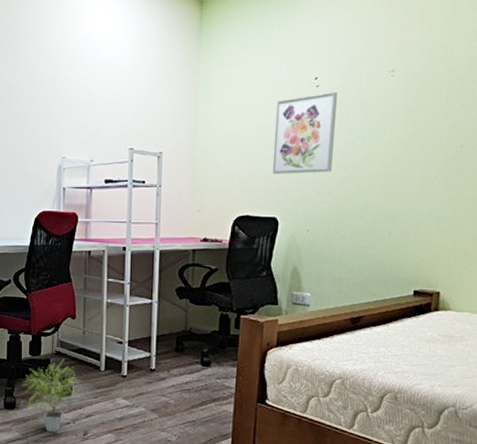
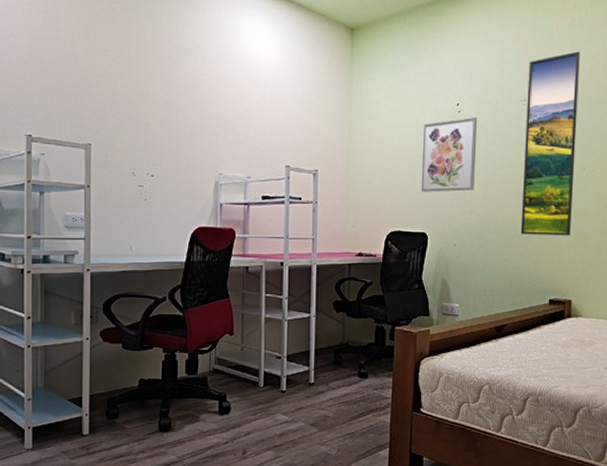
potted plant: present [22,358,79,432] -> none [177,376,237,453]
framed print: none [383,12,463,221] -> present [520,51,580,236]

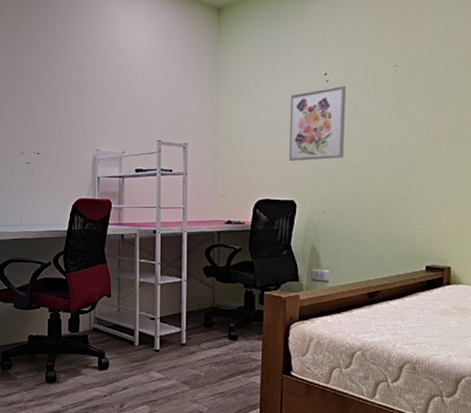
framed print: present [520,51,580,236] -> none [393,13,457,201]

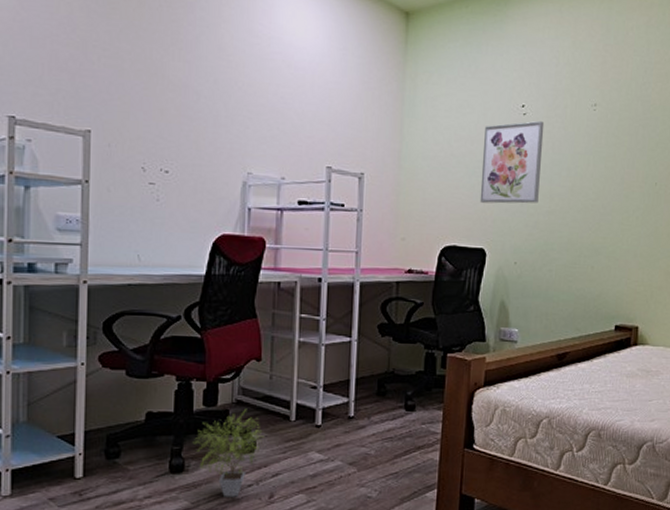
potted plant: none [62,334,115,405] -> present [192,408,264,497]

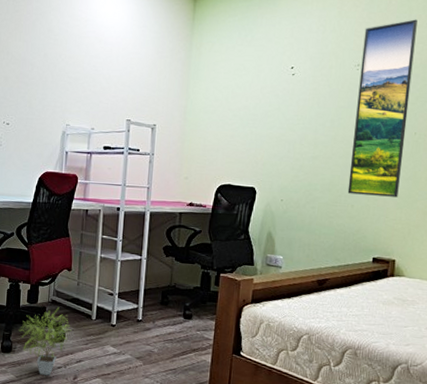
wall art: present [479,120,545,204] -> none [252,79,311,150]
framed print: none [587,54,656,256] -> present [347,19,418,197]

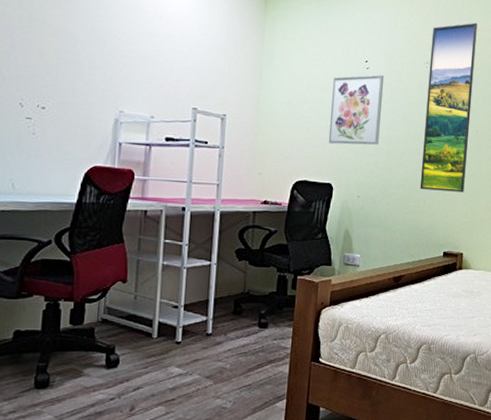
potted plant: present [18,307,72,376] -> none [58,327,127,410]
wall art: none [252,79,311,150] -> present [328,74,385,145]

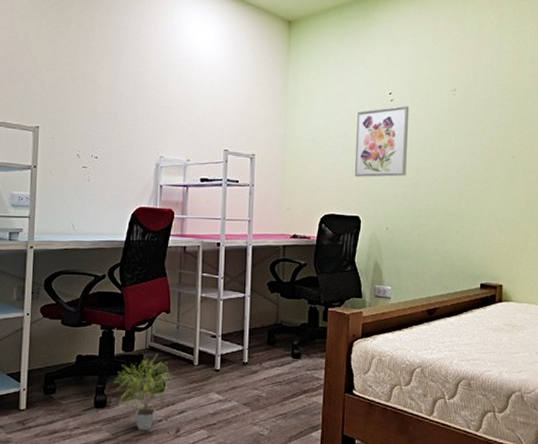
potted plant: none [58,327,127,410] -> present [113,354,172,430]
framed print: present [419,22,477,193] -> none [451,44,508,221]

